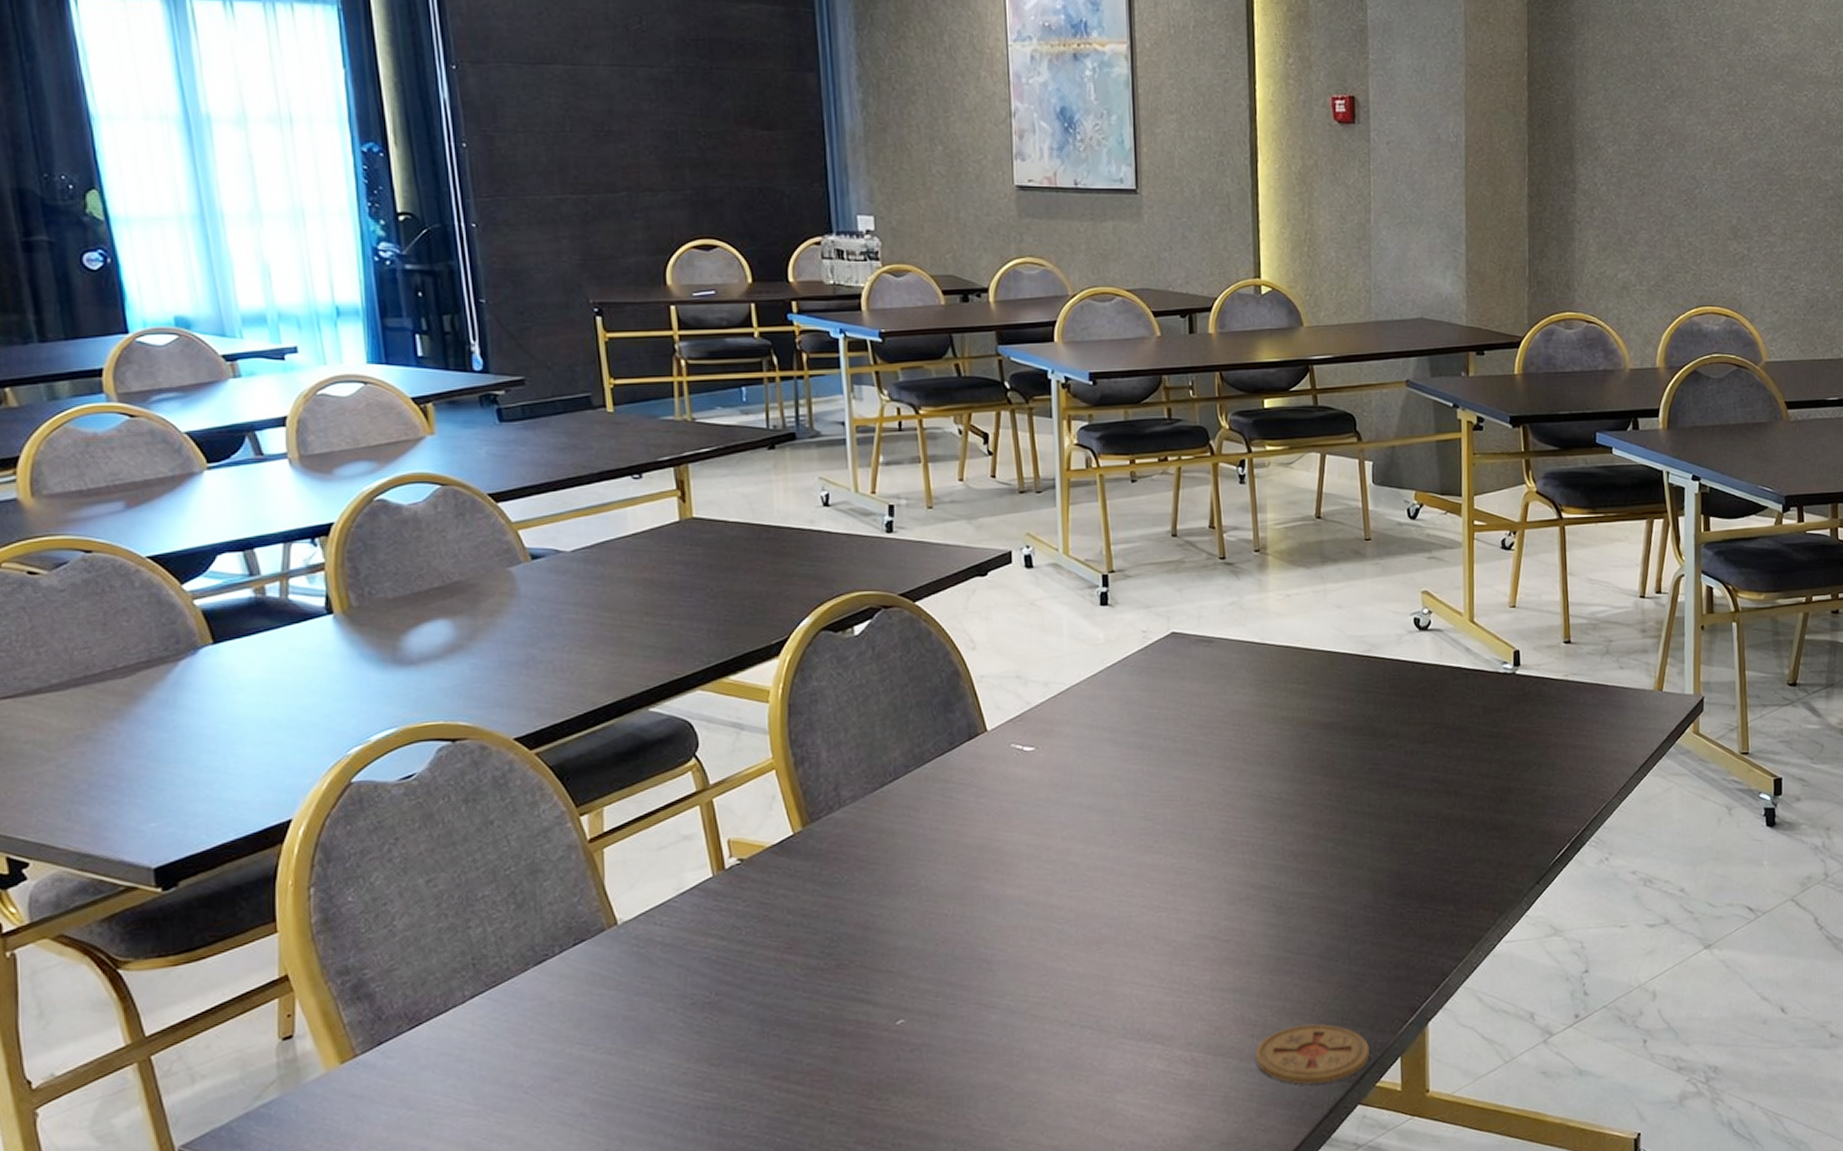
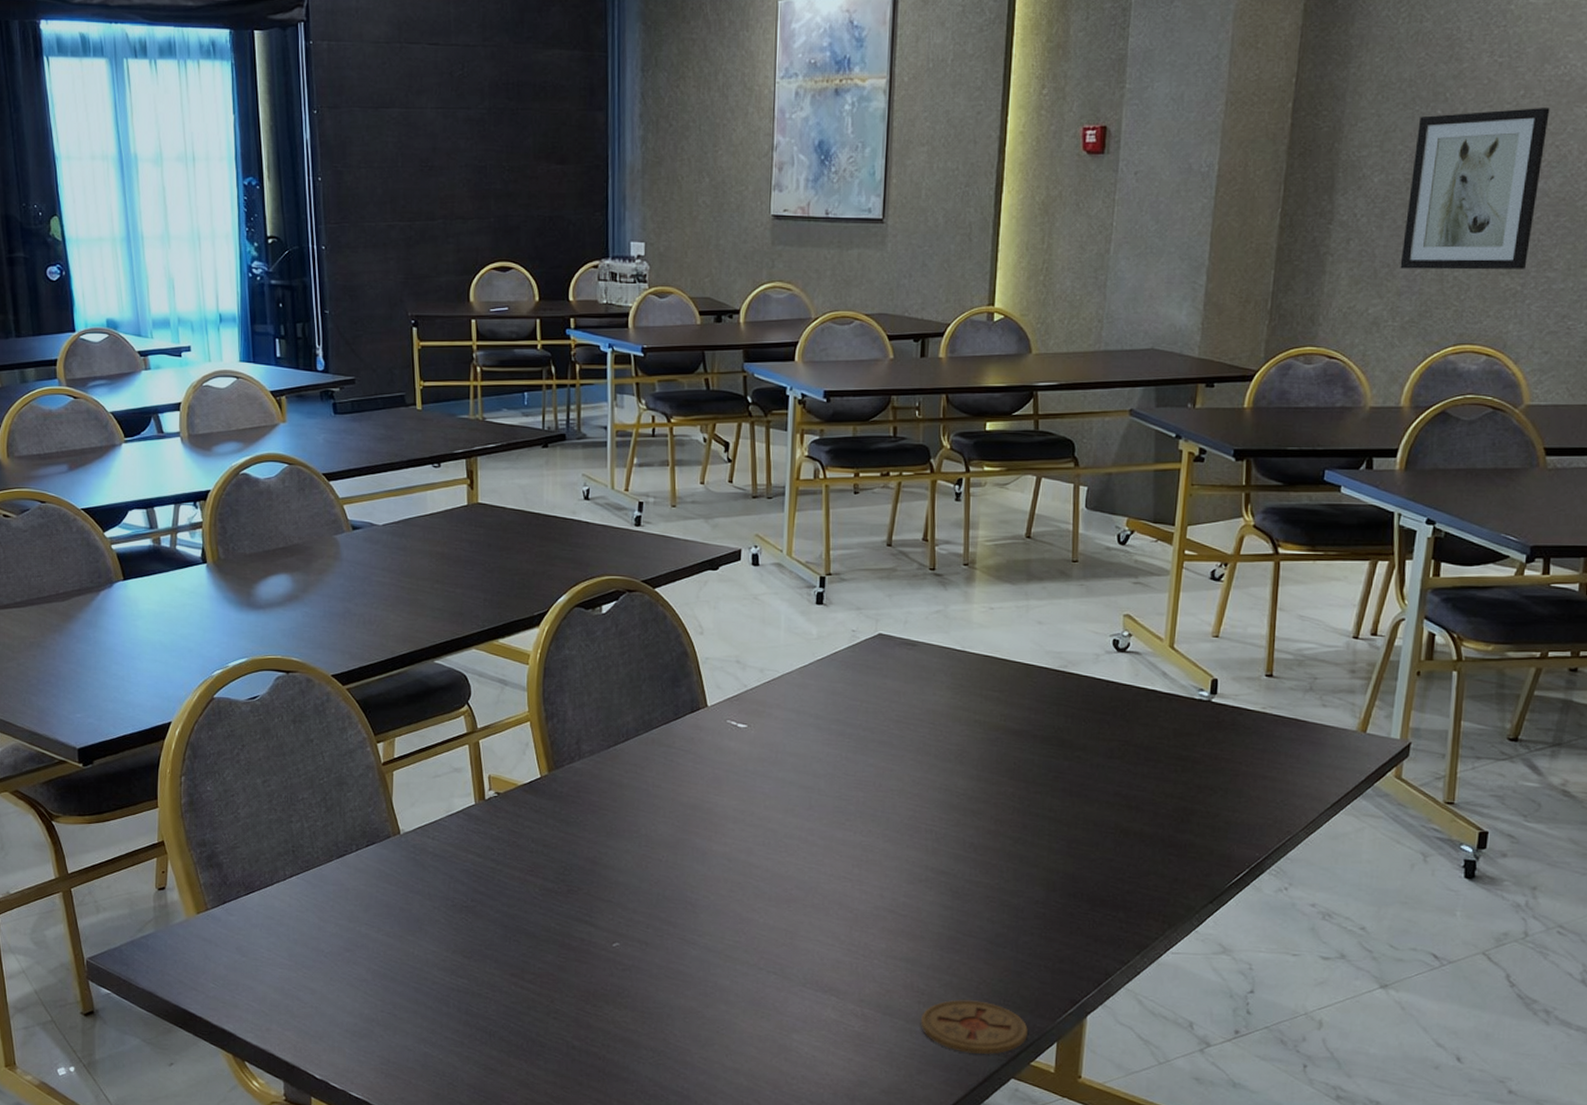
wall art: none [1640,85,1752,235] -> present [1400,108,1550,270]

